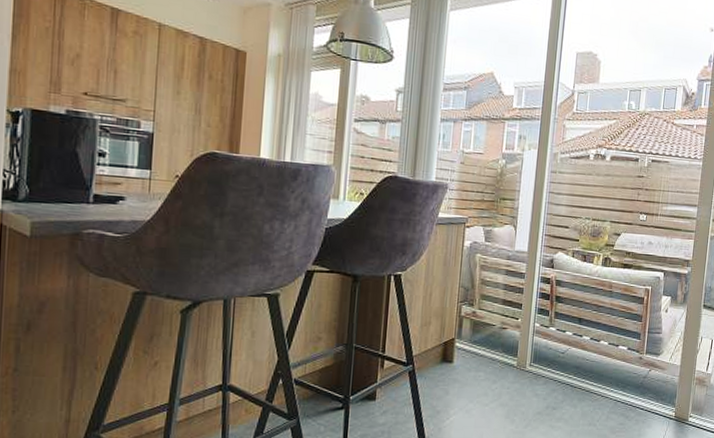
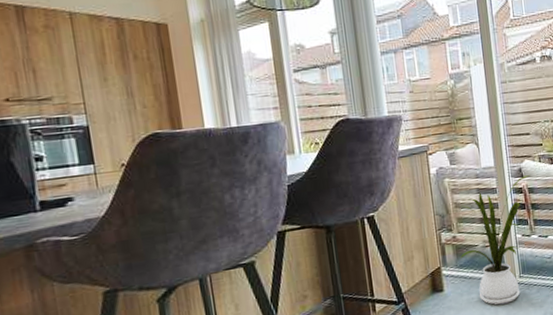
house plant: none [476,267,561,389] -> present [460,175,530,305]

